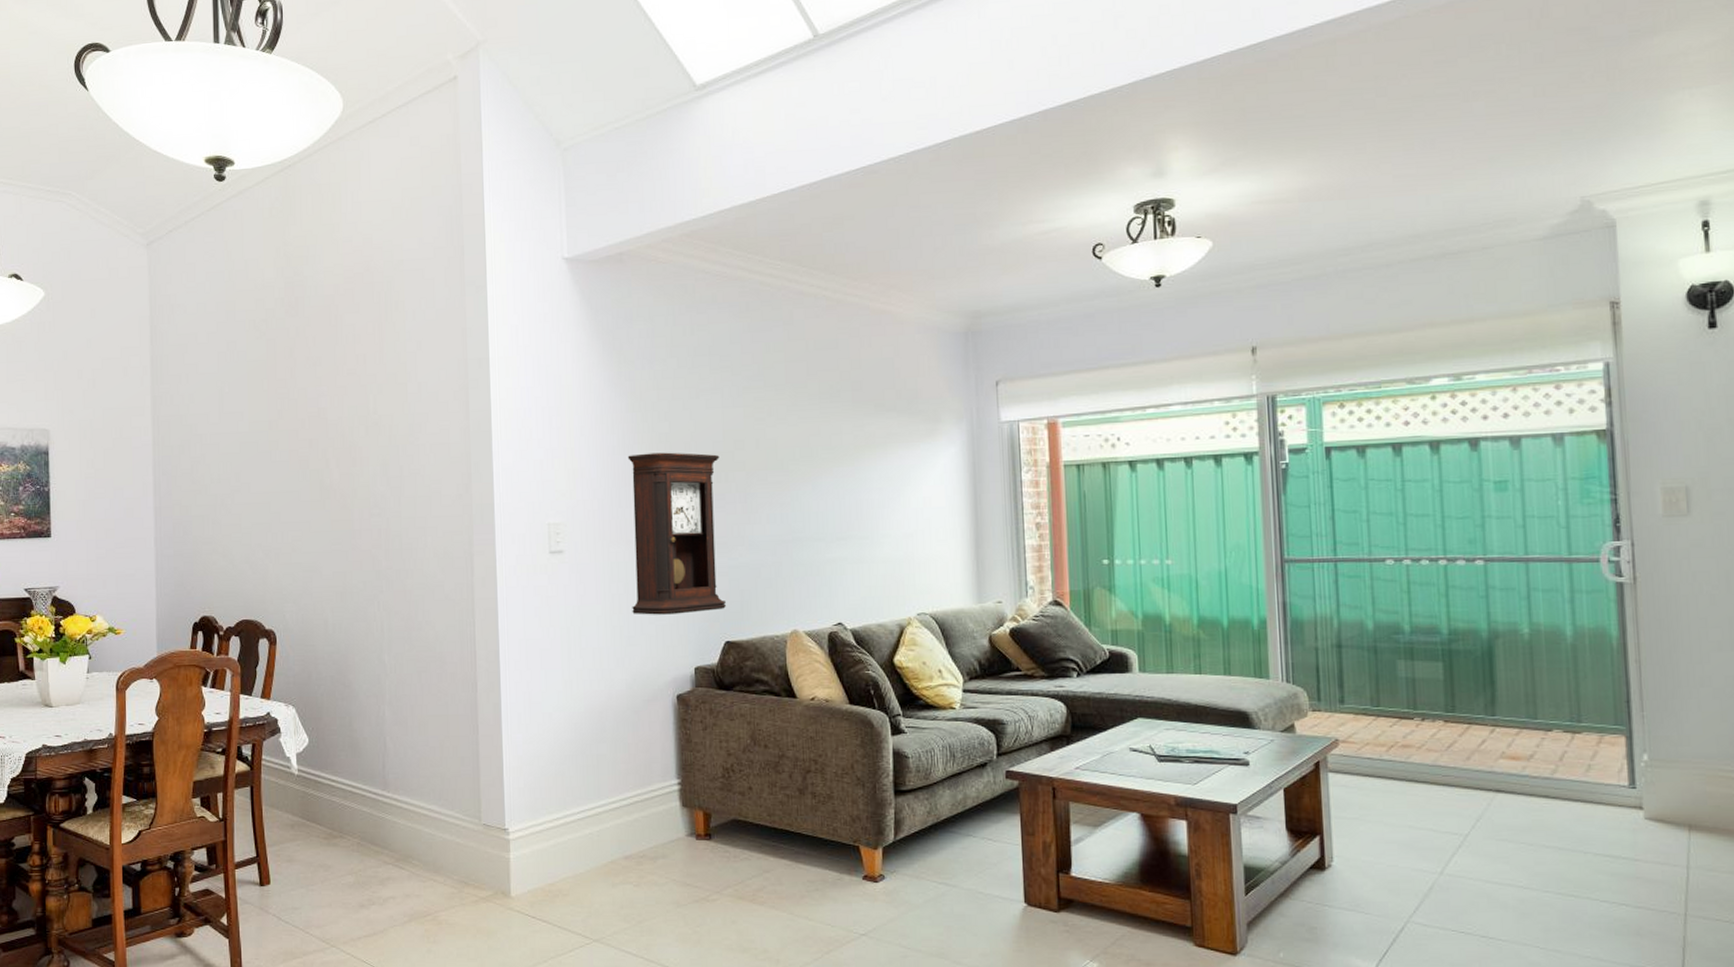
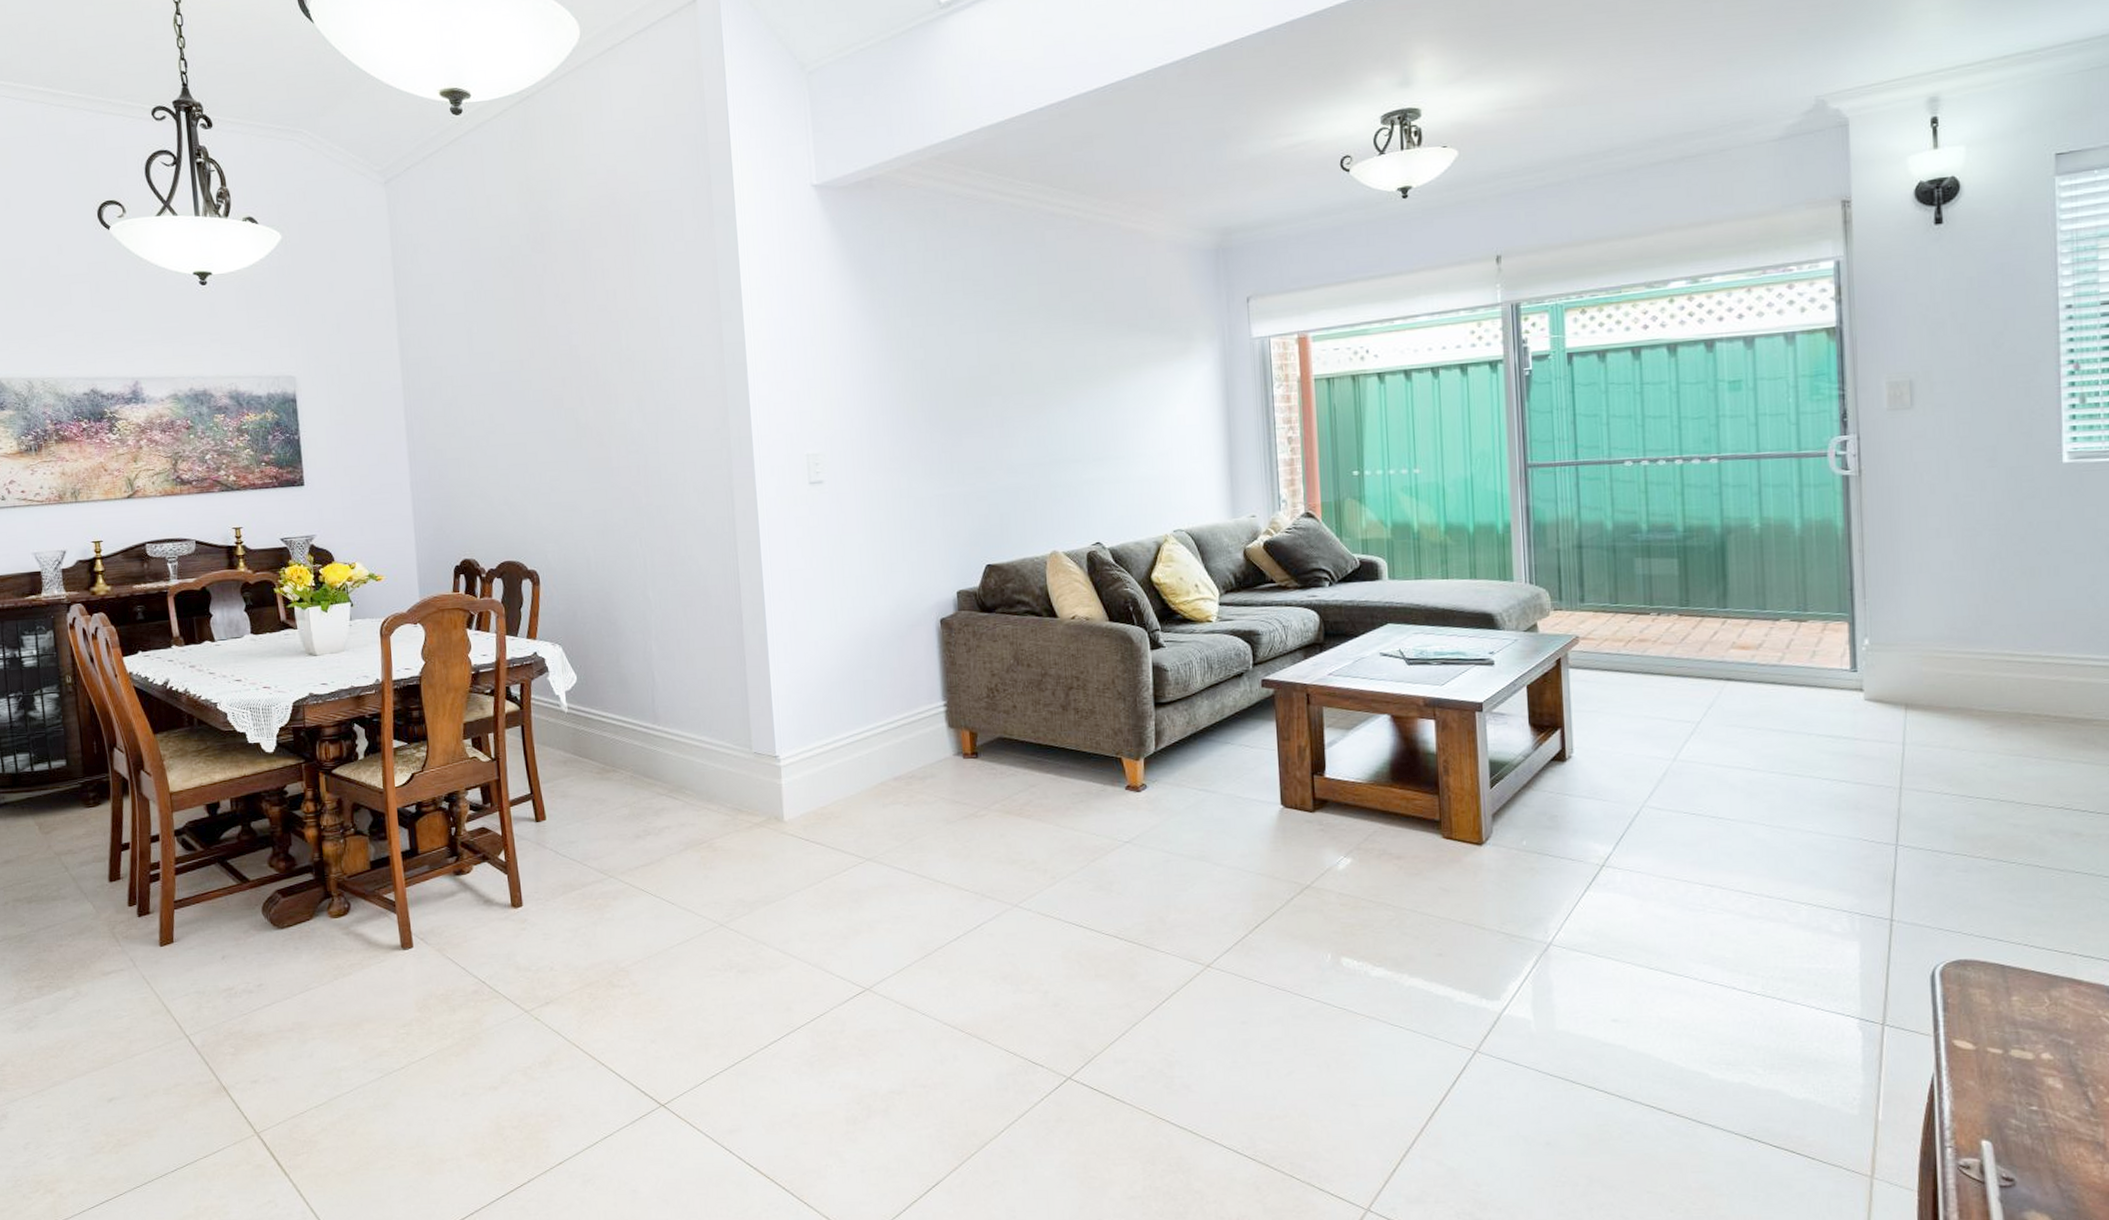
pendulum clock: present [627,452,727,615] -> none [884,379,987,542]

